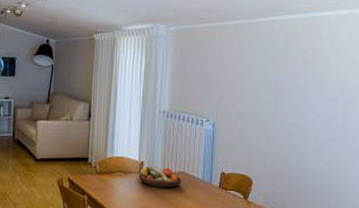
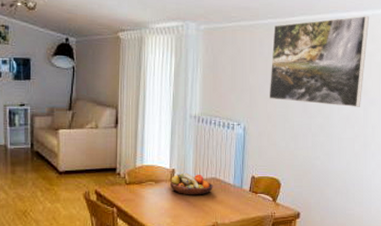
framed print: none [239,15,346,106] -> present [269,16,370,107]

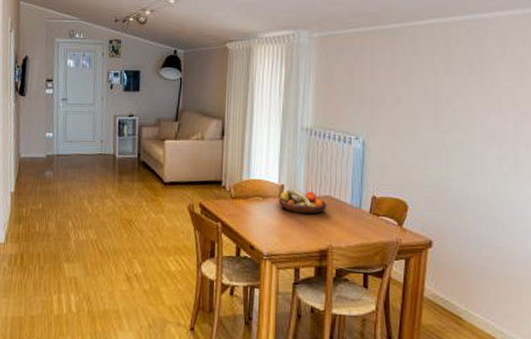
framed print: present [269,16,370,107] -> none [392,16,519,121]

